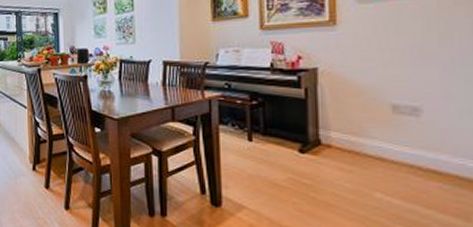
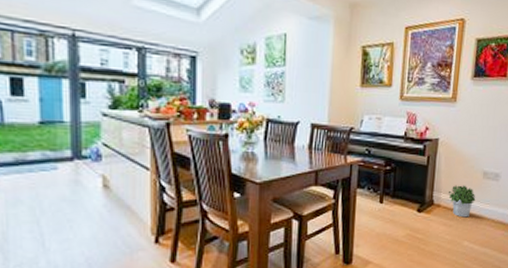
potted plant: none [342,122,385,162] -> present [449,185,476,218]

